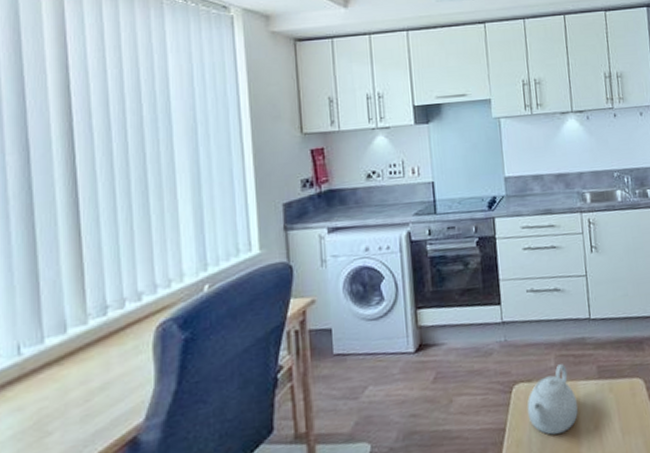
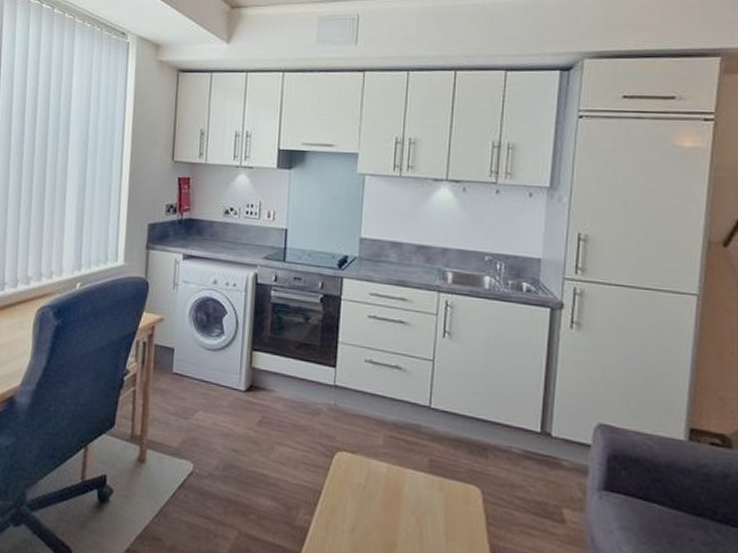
teapot: present [527,364,579,435] -> none [346,445,402,516]

